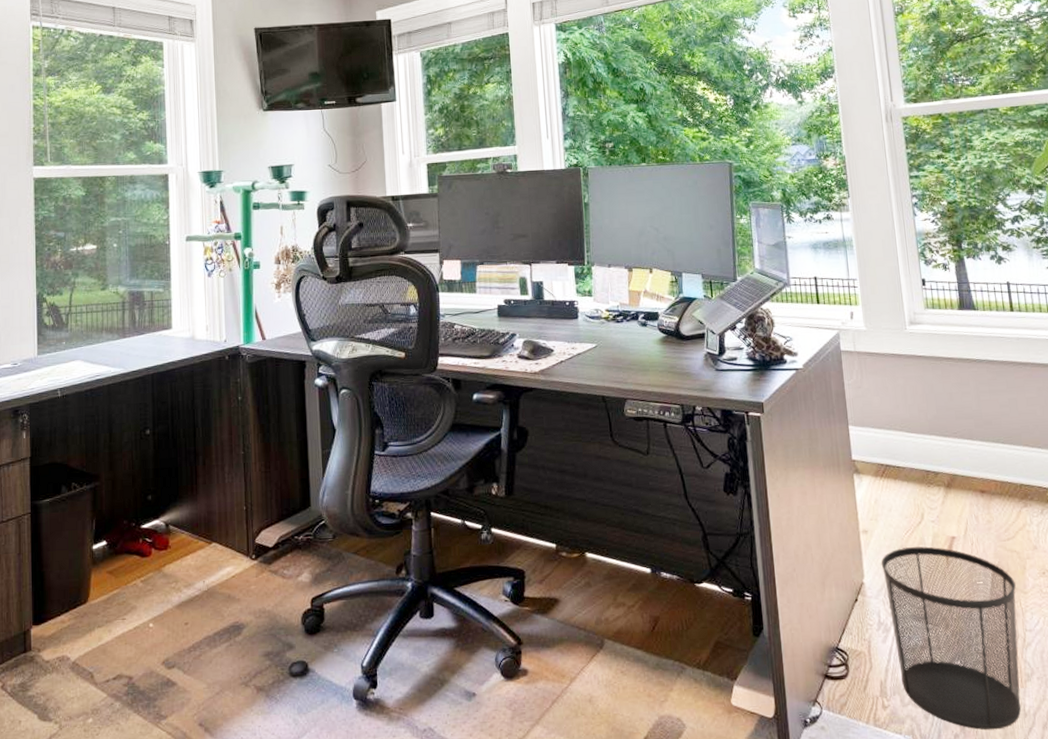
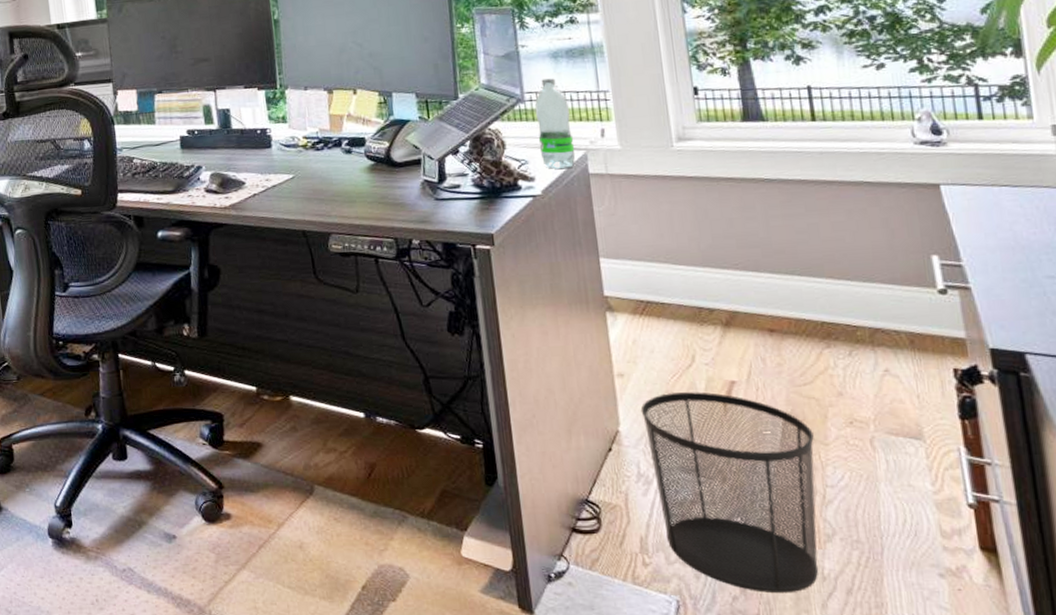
bottle: none [798,266,830,346] -> present [534,78,576,169]

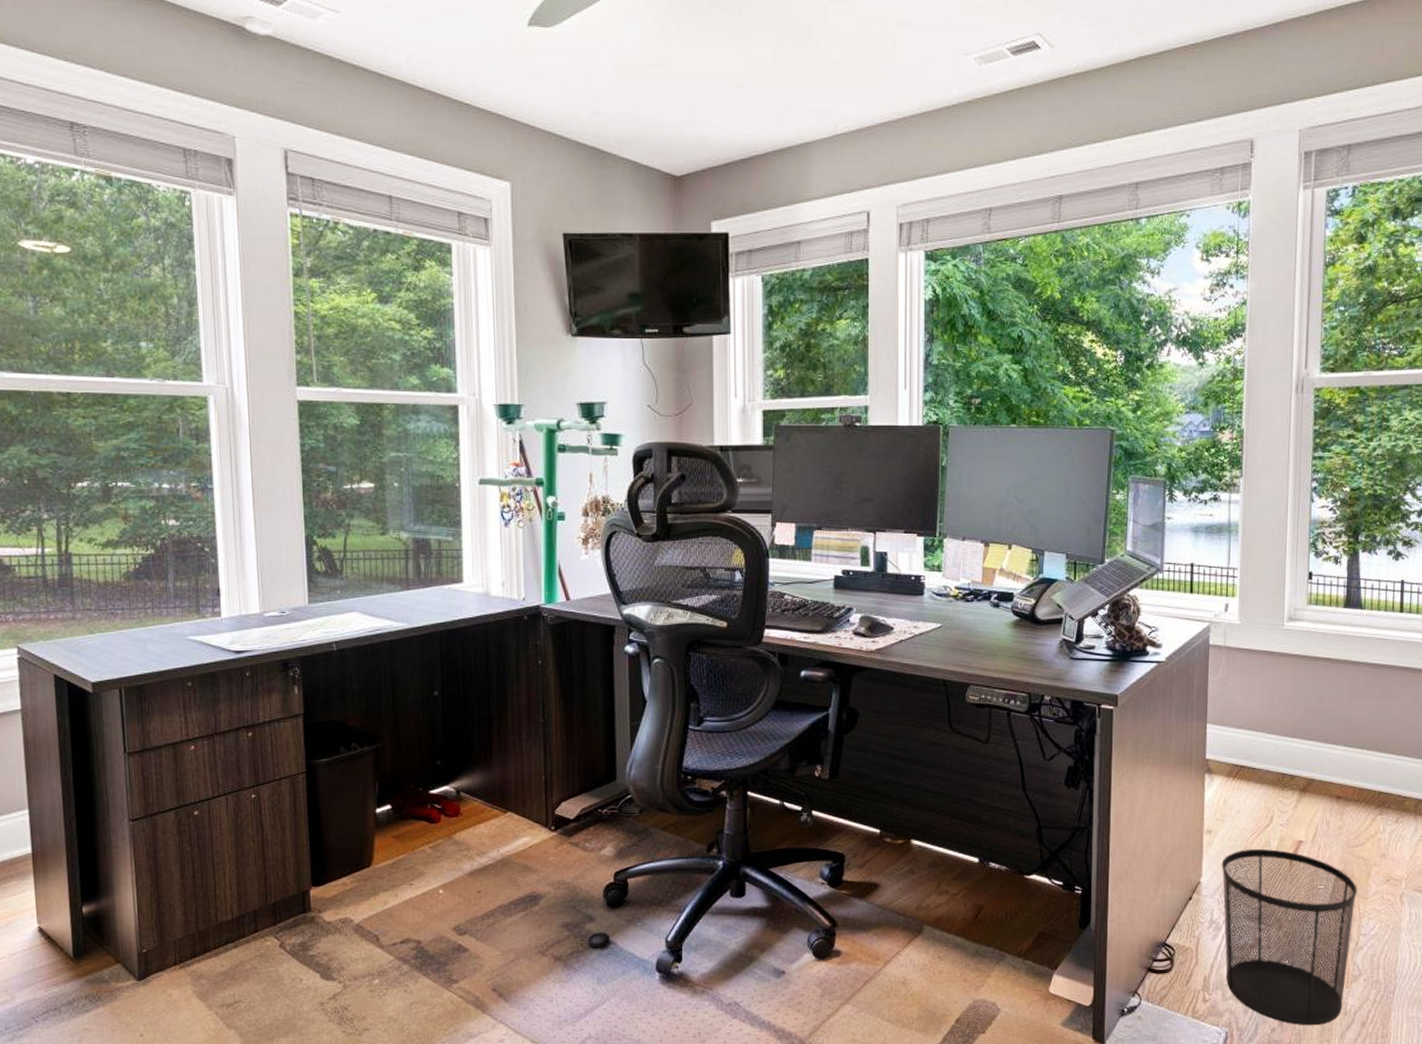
bottle: present [534,78,576,169] -> none [1169,552,1201,638]

